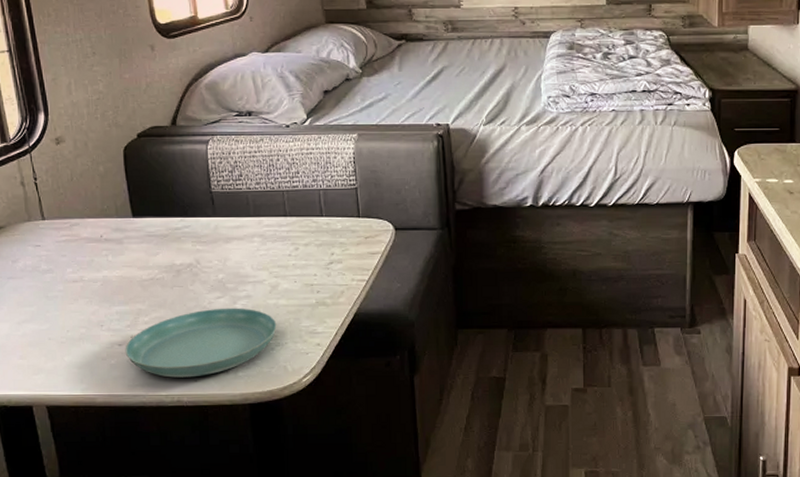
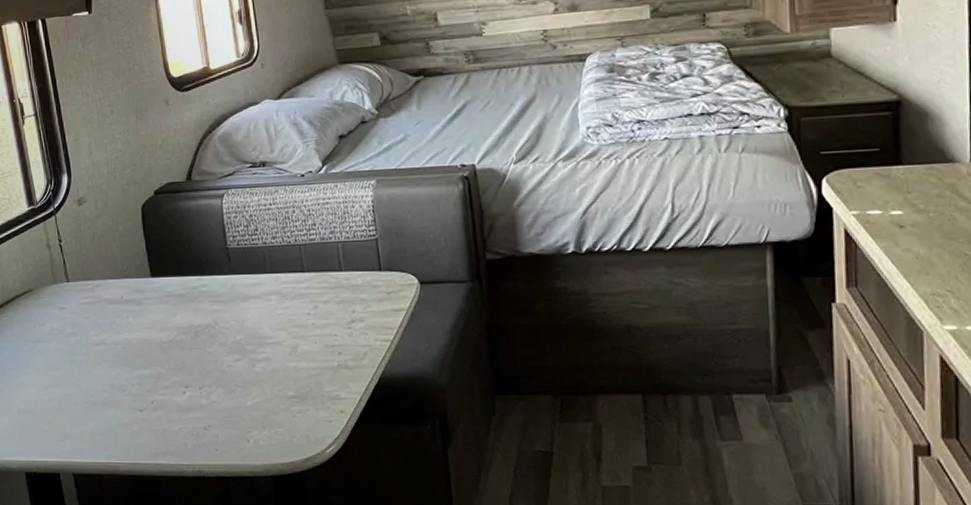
saucer: present [125,307,277,378] -> none [146,371,298,446]

